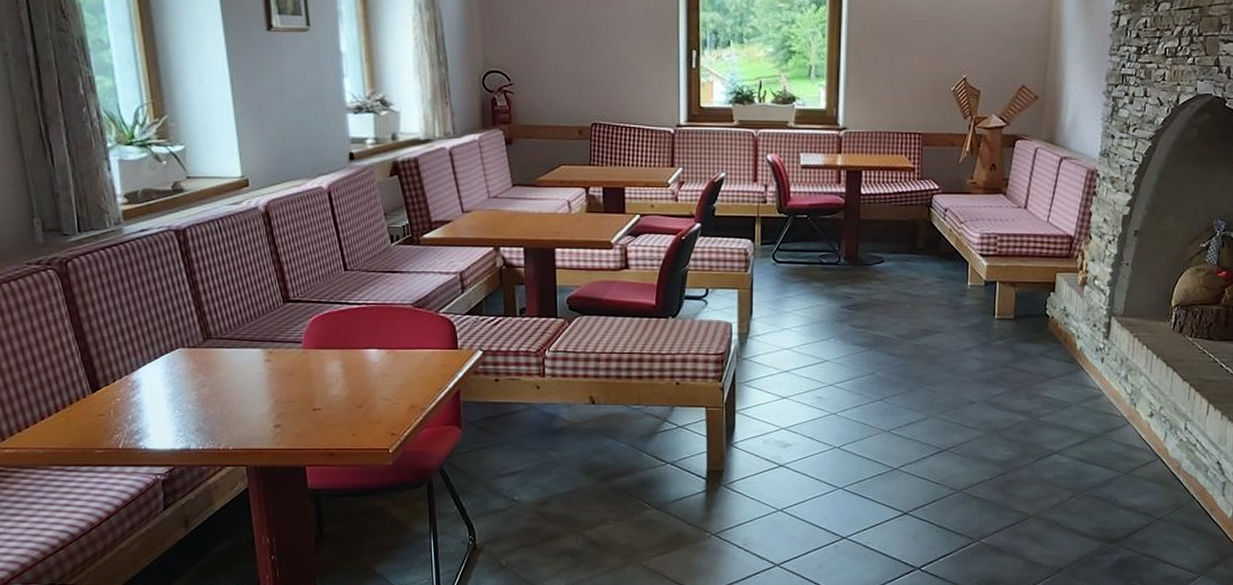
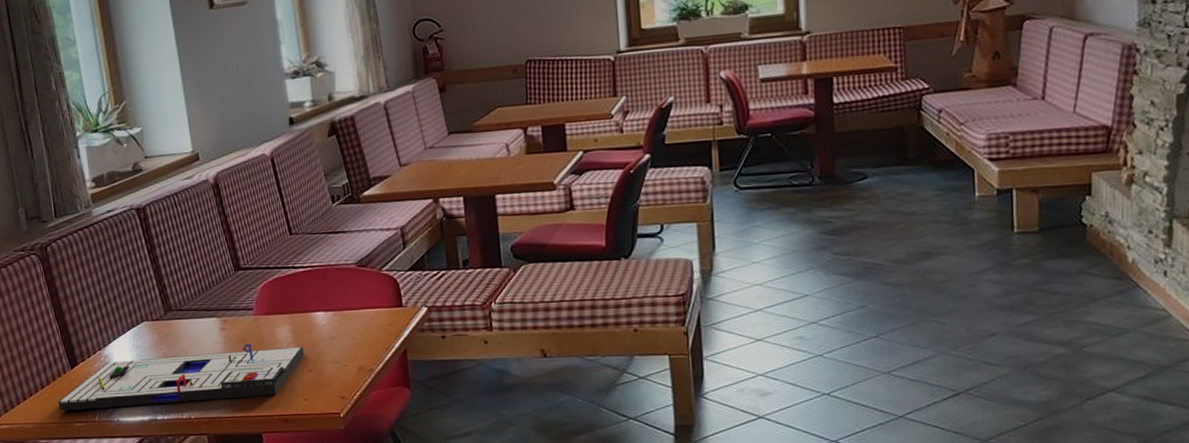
board game: none [75,376,355,437] -> present [58,343,305,411]

